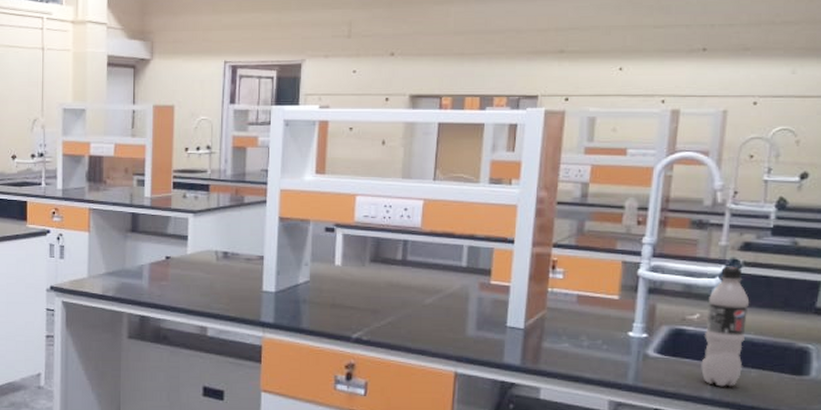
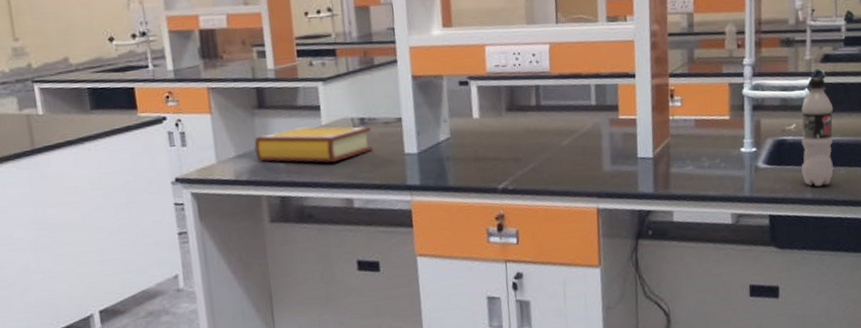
book: none [123,254,232,291] -> present [254,126,373,163]

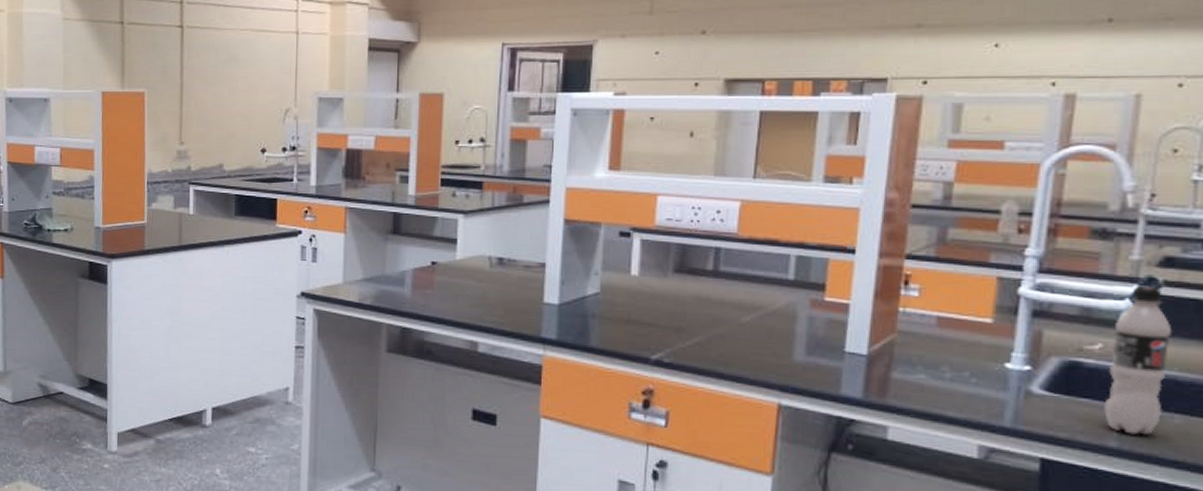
book: present [254,126,373,163] -> none [382,258,509,301]

